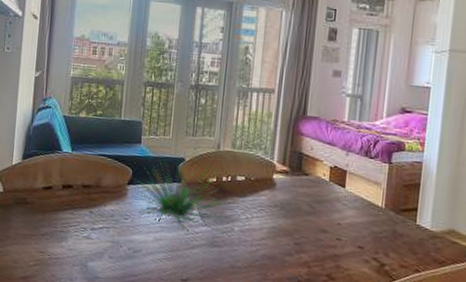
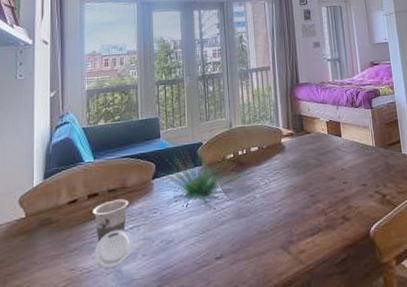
cup: none [63,196,102,262] -> present [93,199,133,270]

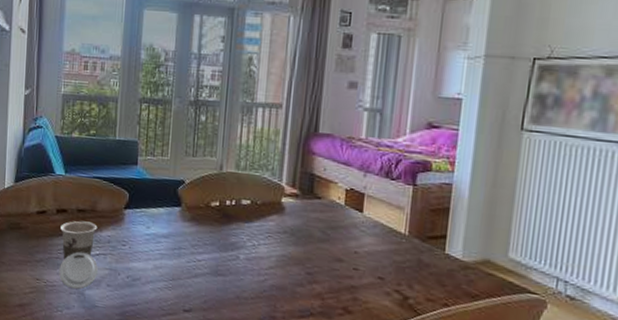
plant: present [153,124,254,210] -> none [125,162,240,266]

